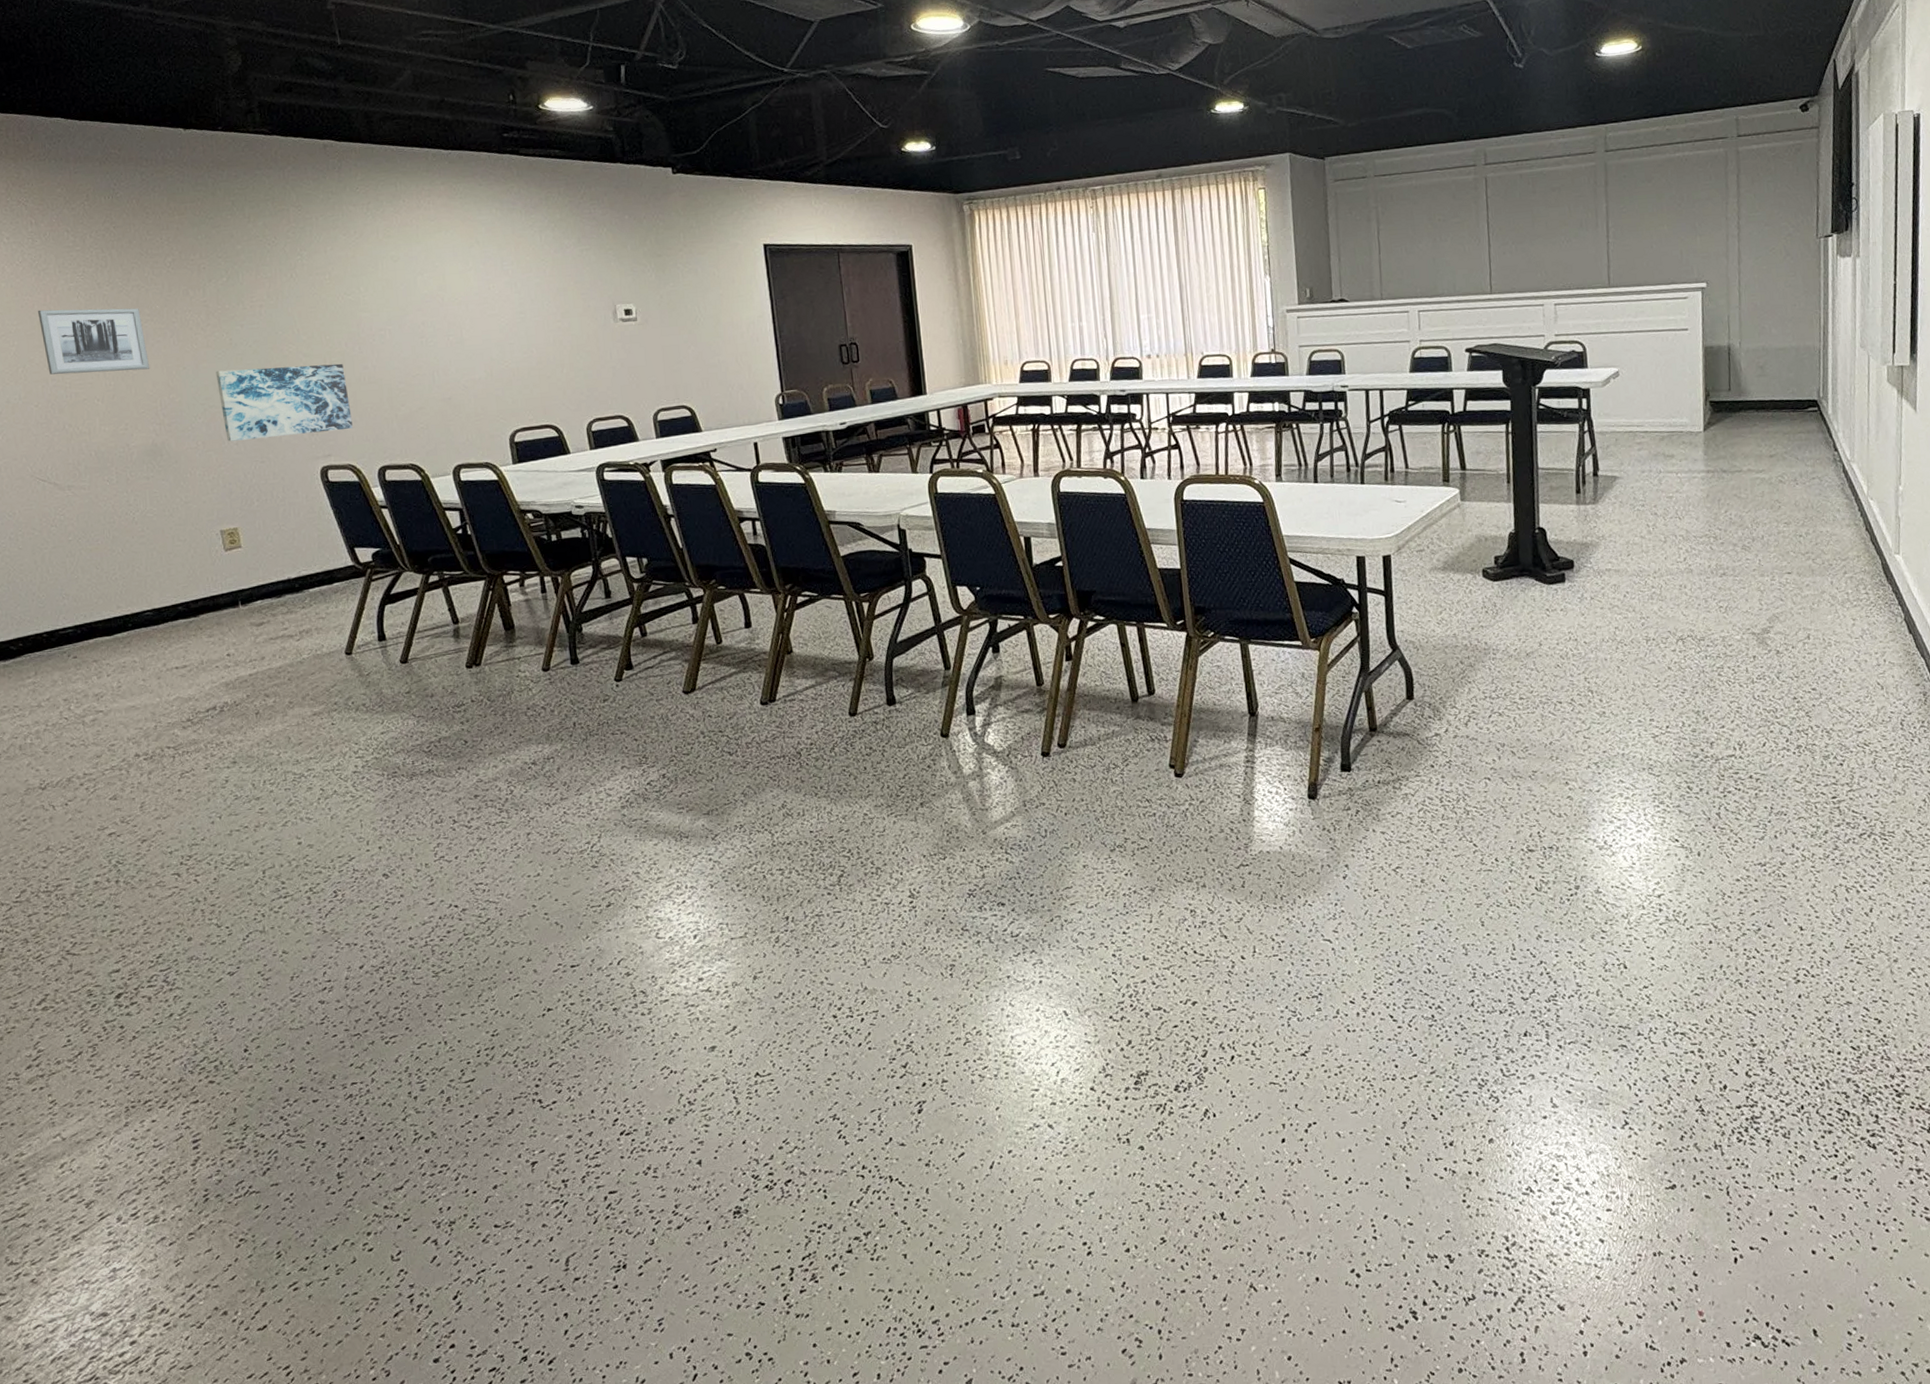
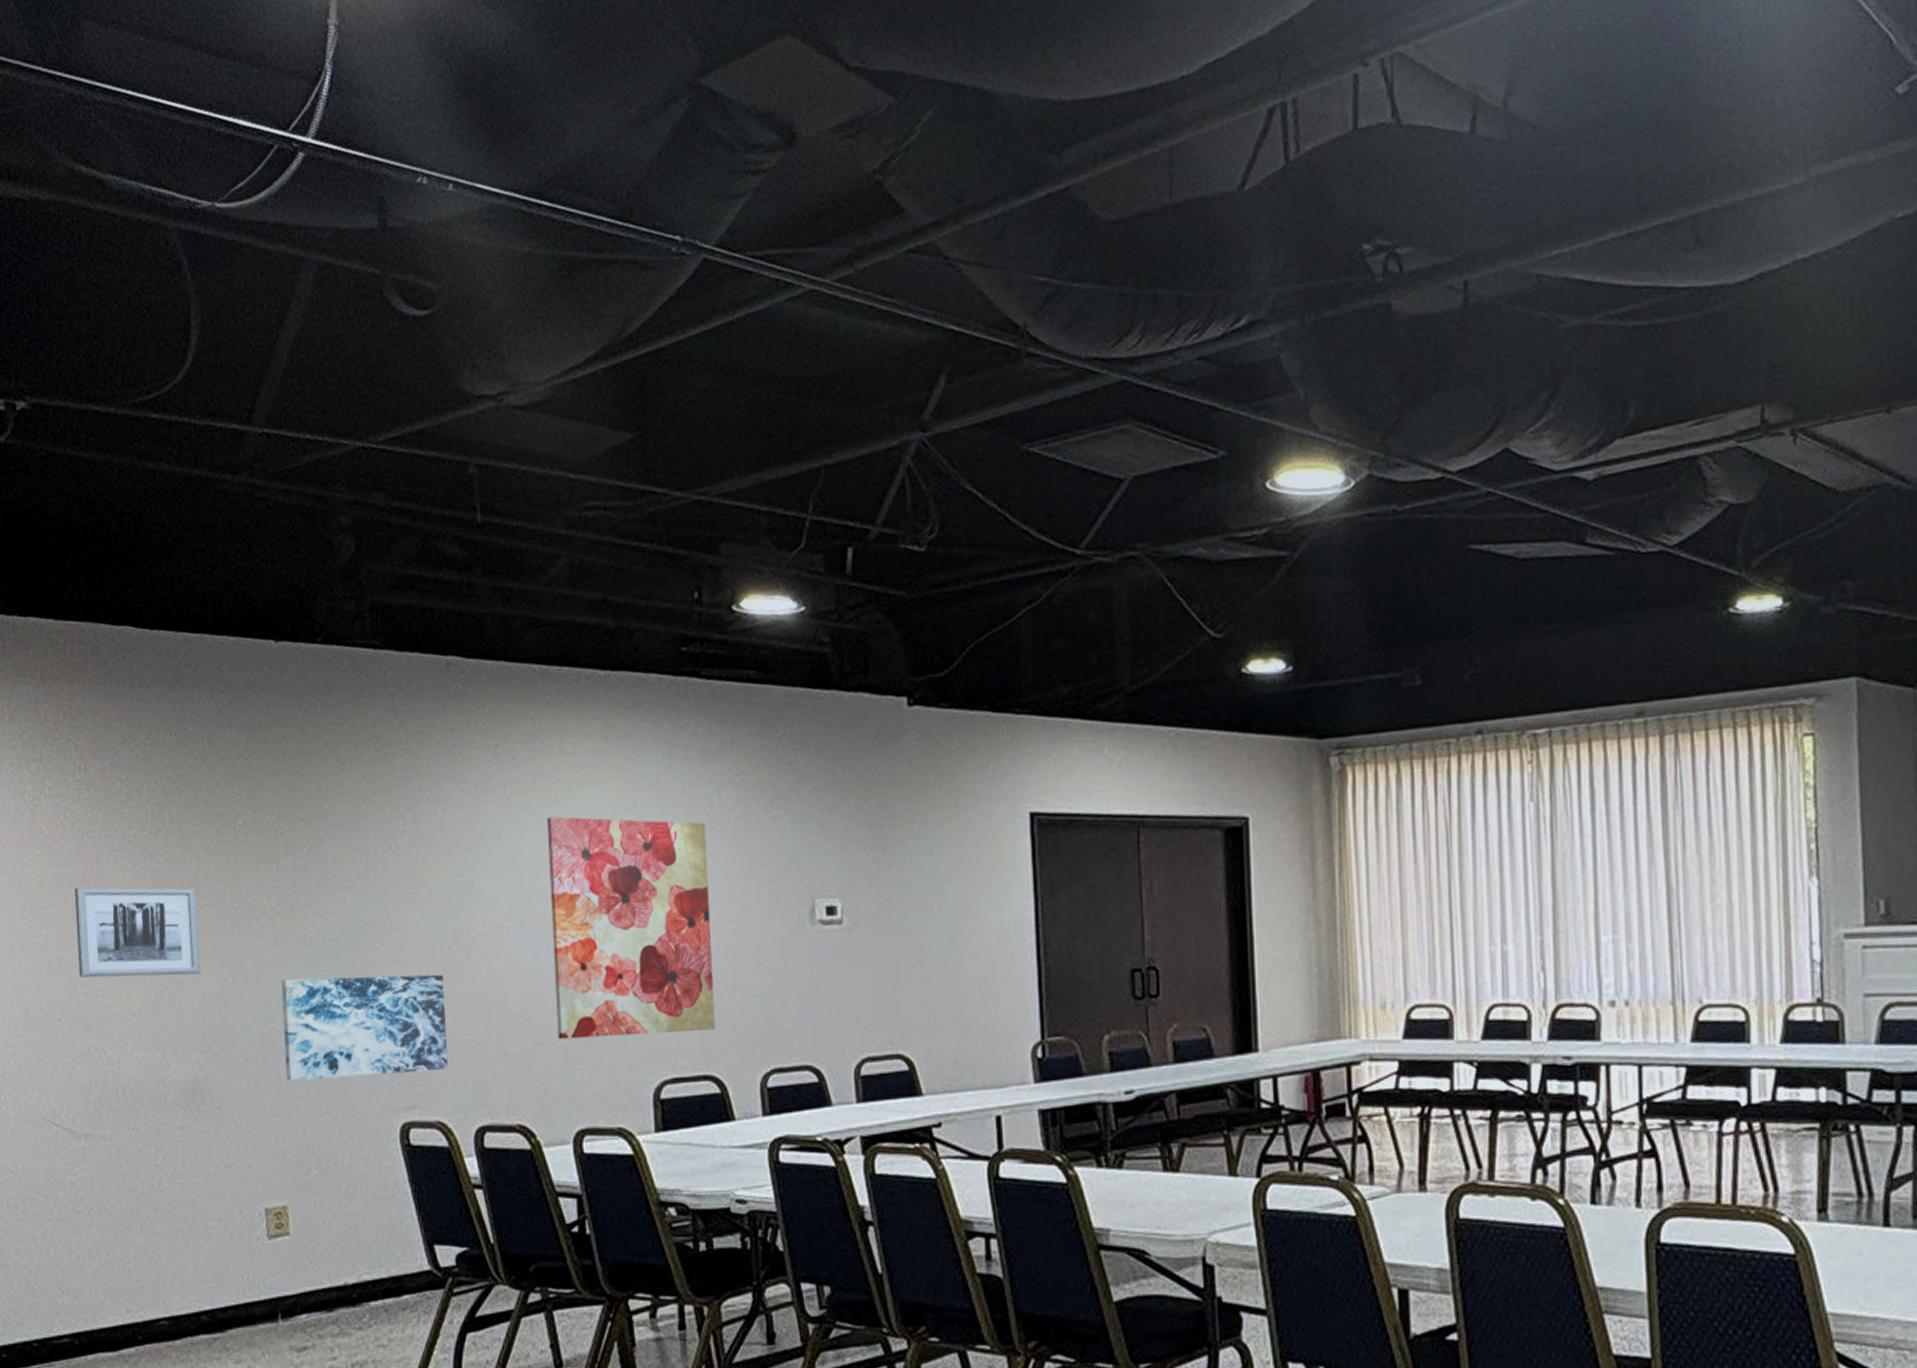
wall art: none [412,252,551,405] -> present [546,816,716,1040]

